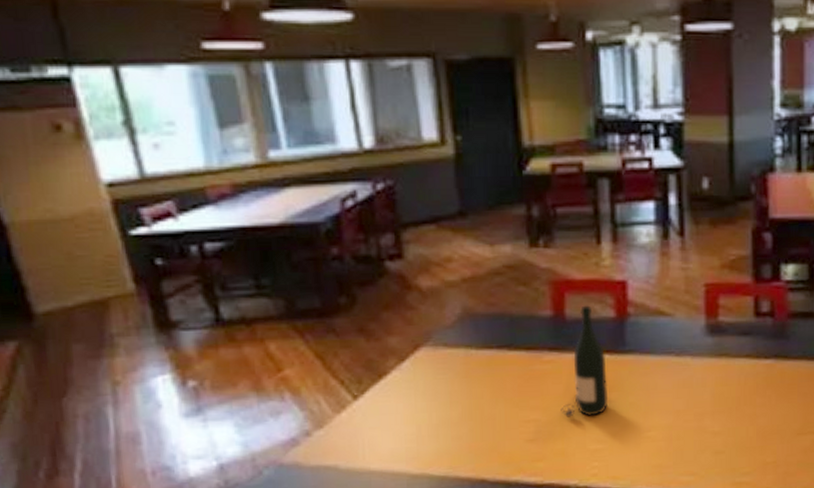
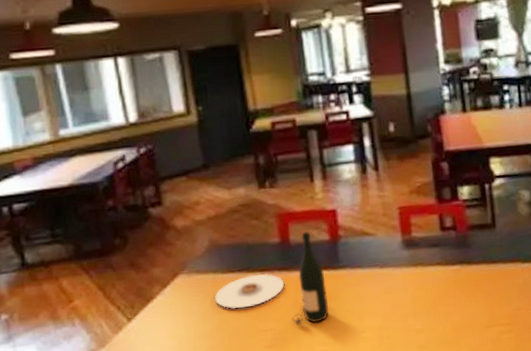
plate: none [464,352,555,393] -> present [214,273,285,309]

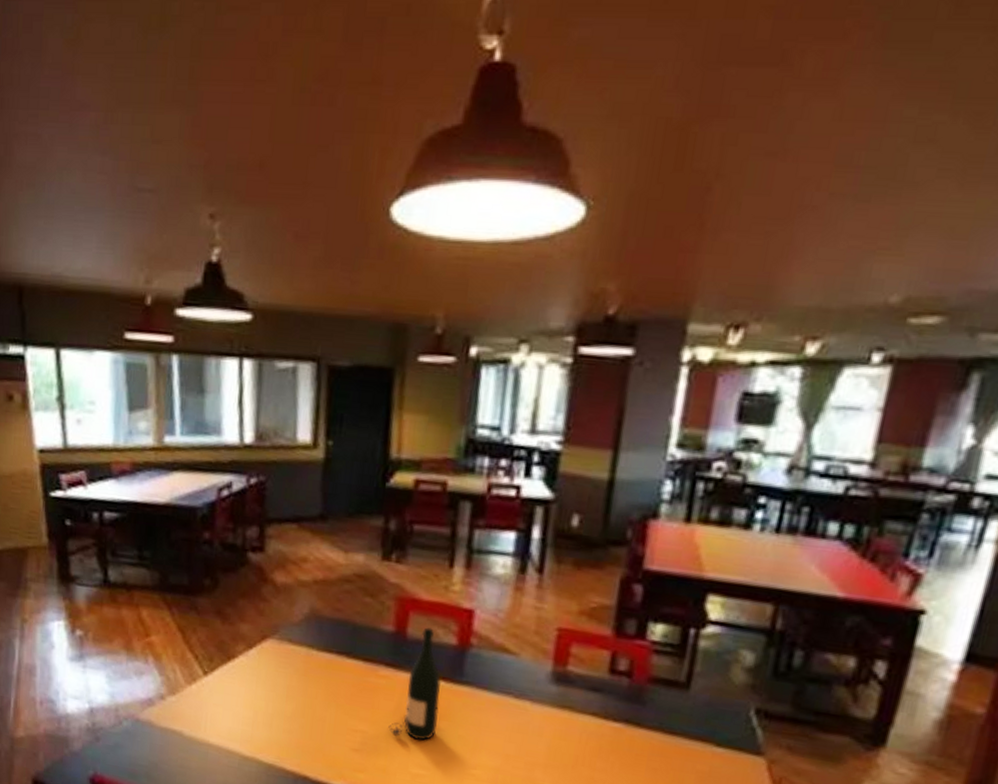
plate: present [214,273,285,309] -> none [302,661,390,699]

